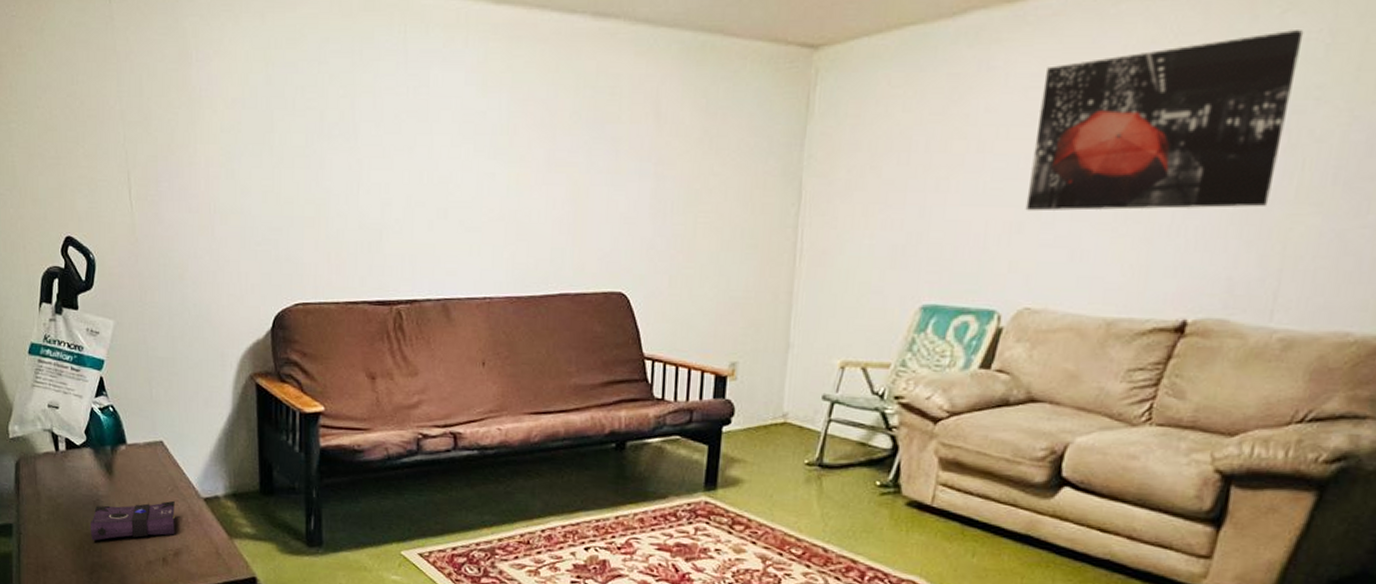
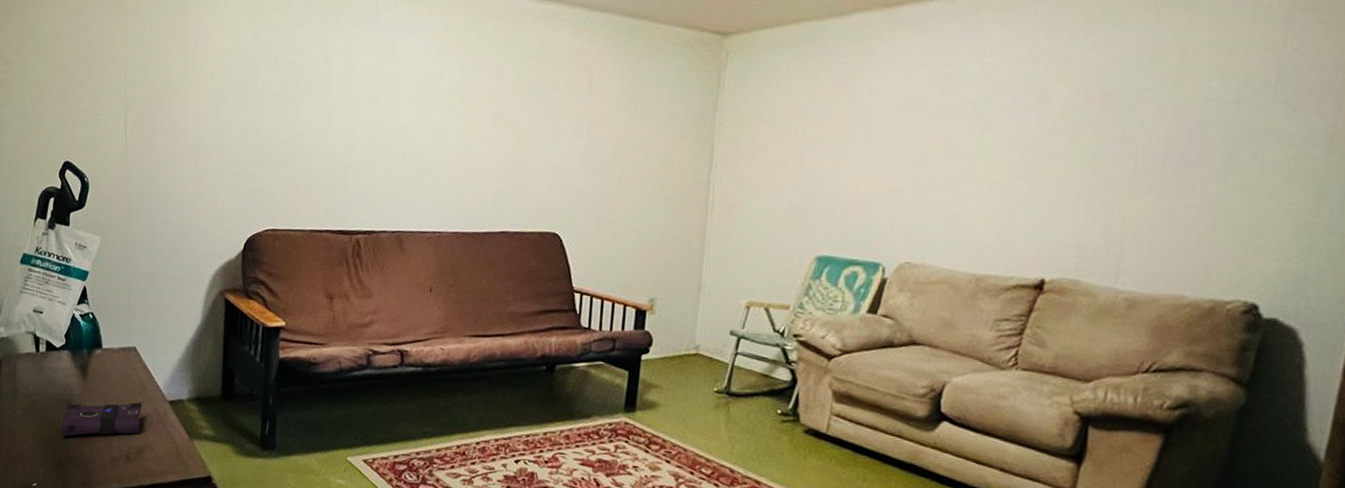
wall art: present [1025,30,1304,211] -> none [904,42,1132,186]

